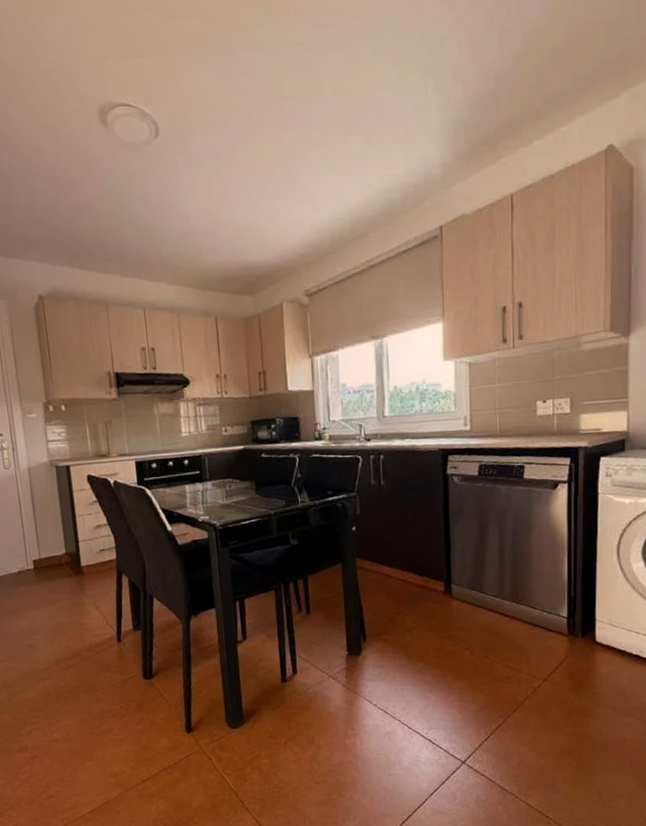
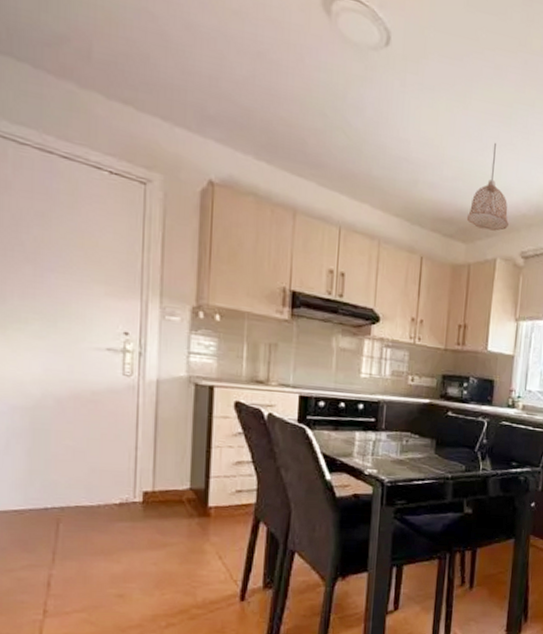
pendant lamp: none [249,194,289,279] -> present [466,142,509,231]

